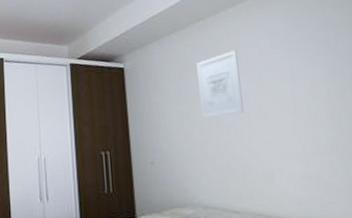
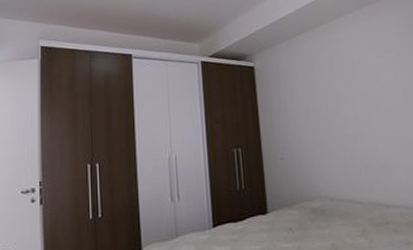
wall art: present [197,50,244,119] -> none [321,53,364,116]

